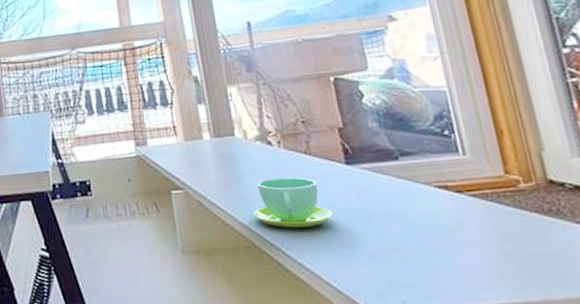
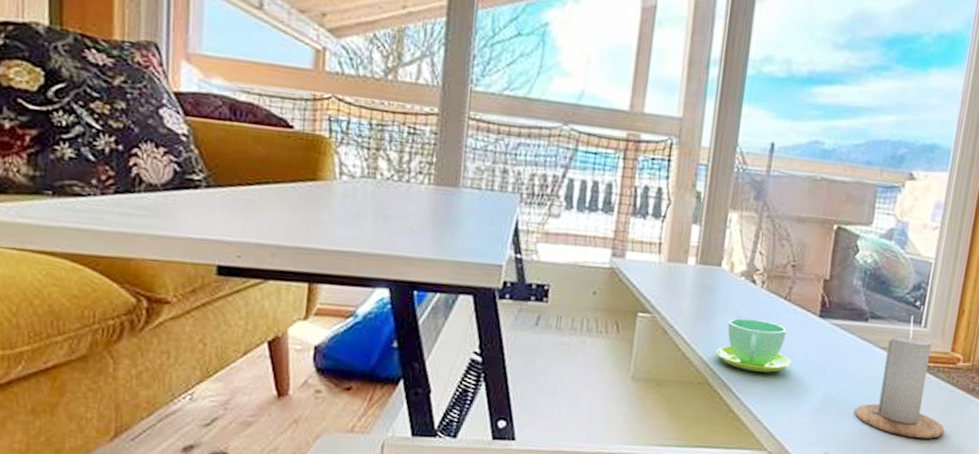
candle: none [418,145,536,273] -> present [854,316,945,438]

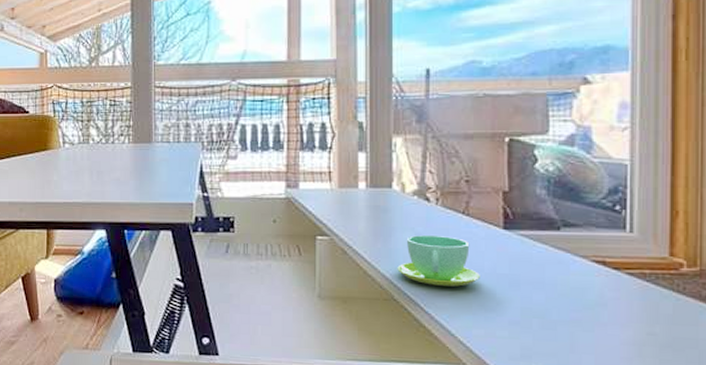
candle: present [854,316,945,438] -> none [560,221,679,352]

